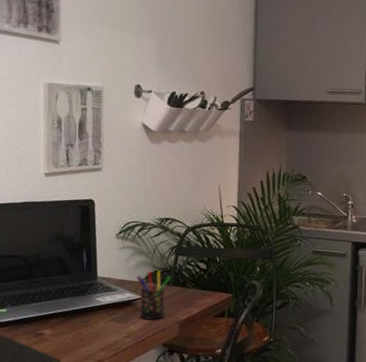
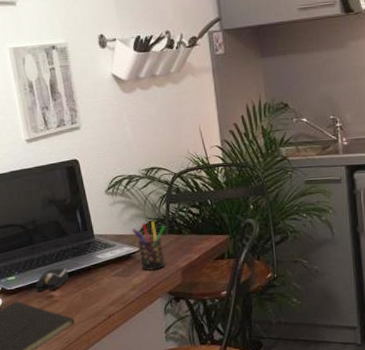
computer mouse: none [26,305,64,328] -> present [35,268,69,291]

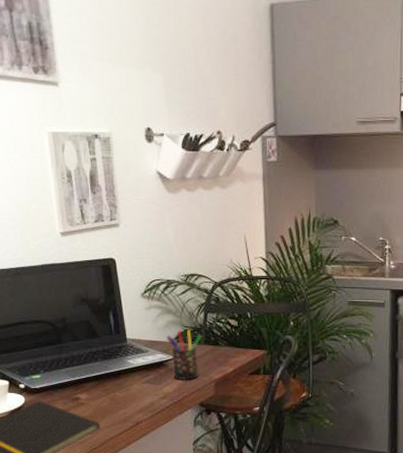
computer mouse: present [35,268,69,291] -> none [61,370,97,392]

